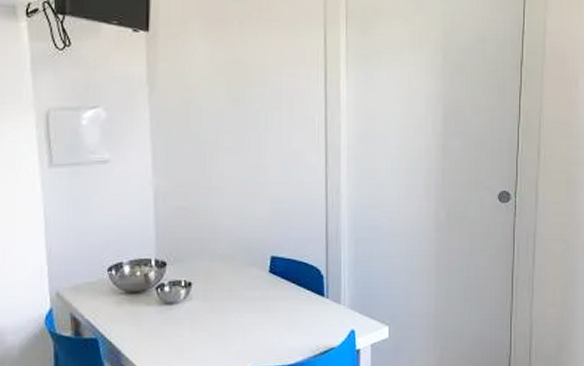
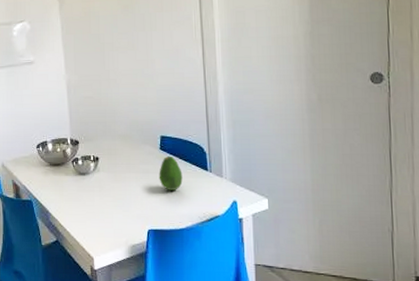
fruit: none [266,279,295,320] -> present [159,156,183,190]

